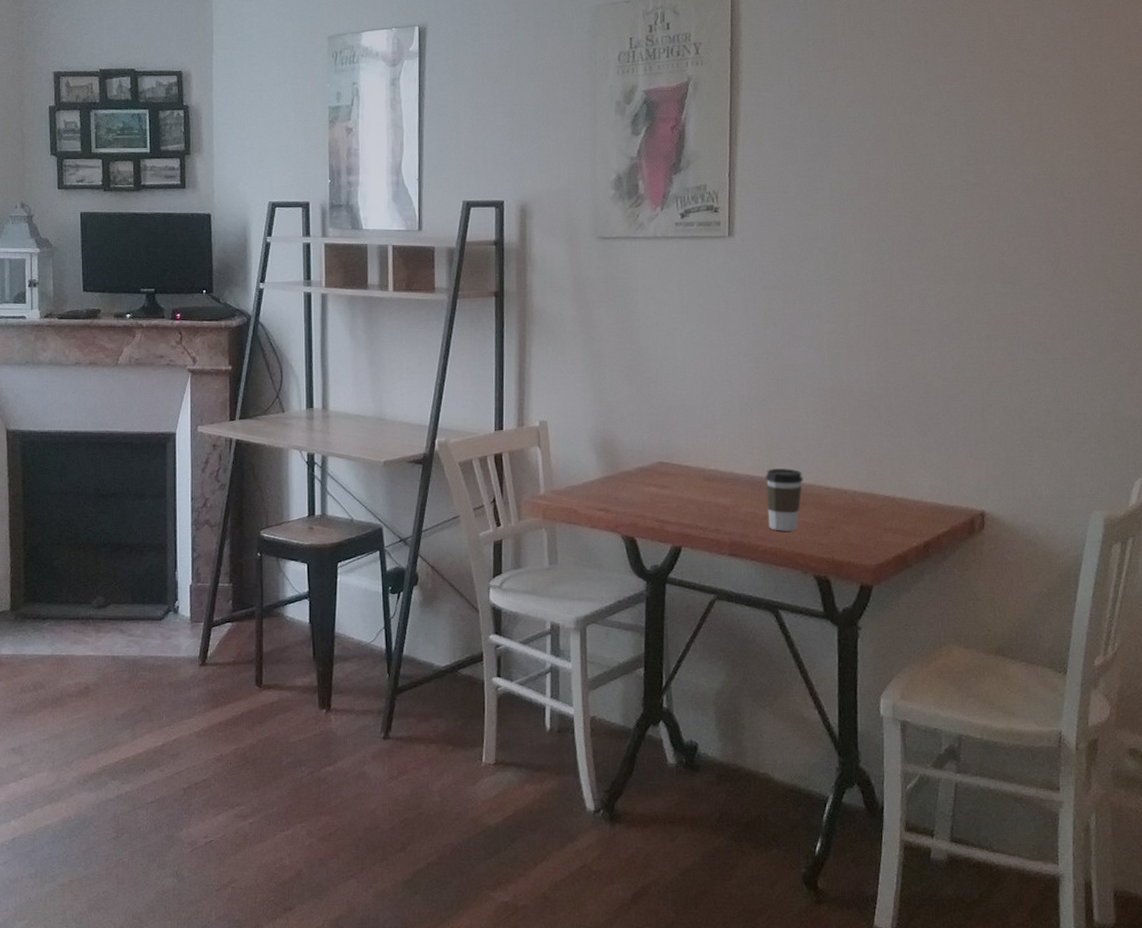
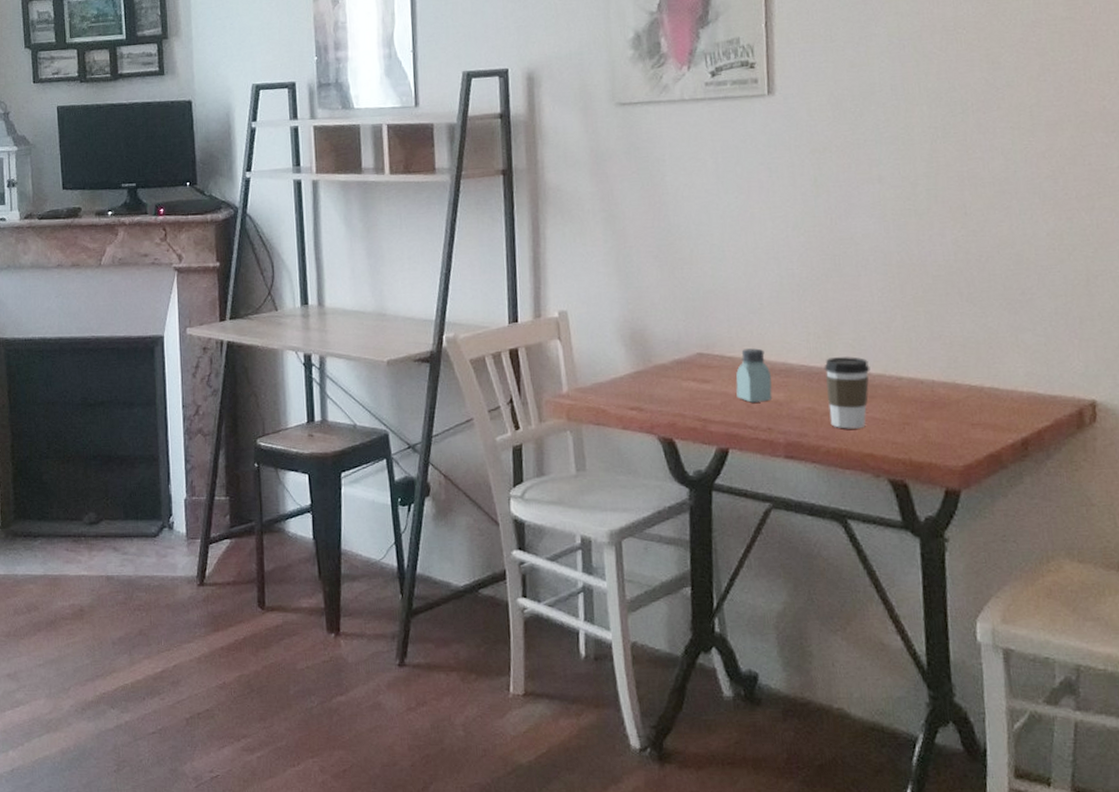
saltshaker: none [690,459,721,507] -> present [736,348,773,403]

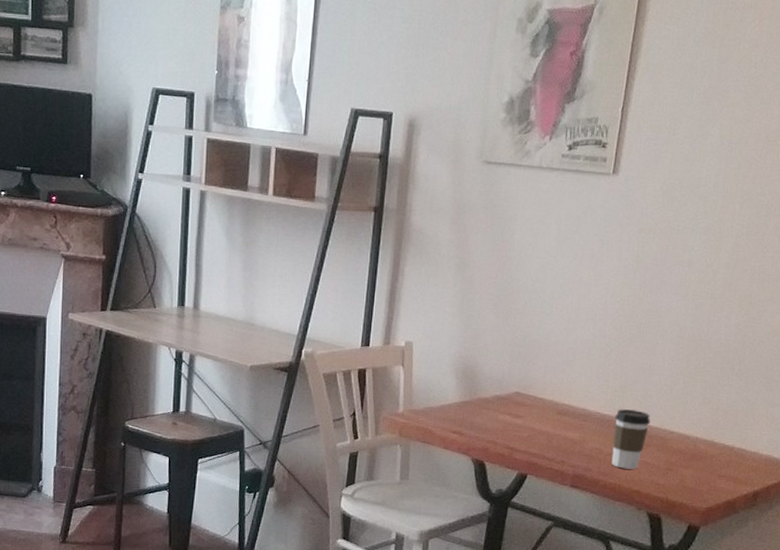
saltshaker: present [736,348,773,403] -> none [541,393,572,439]

